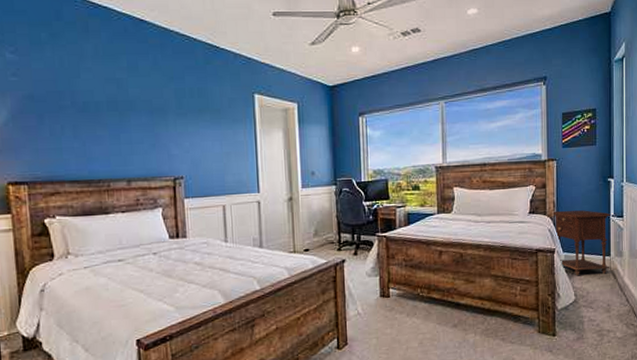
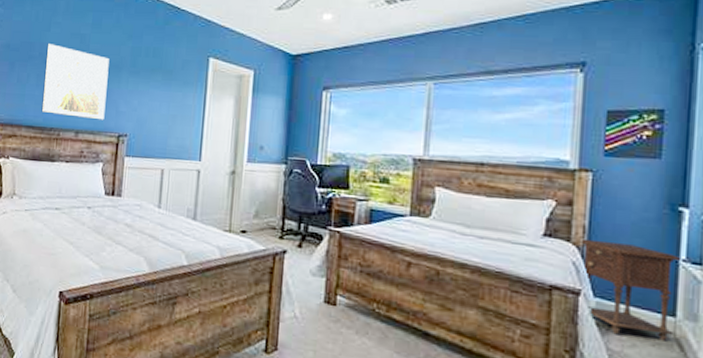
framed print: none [79,91,157,166] -> present [41,44,110,120]

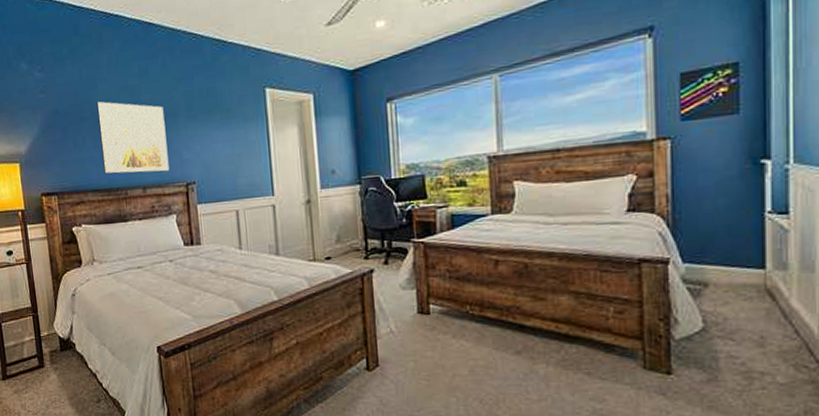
nightstand: present [579,238,680,341] -> none [663,205,766,296]

